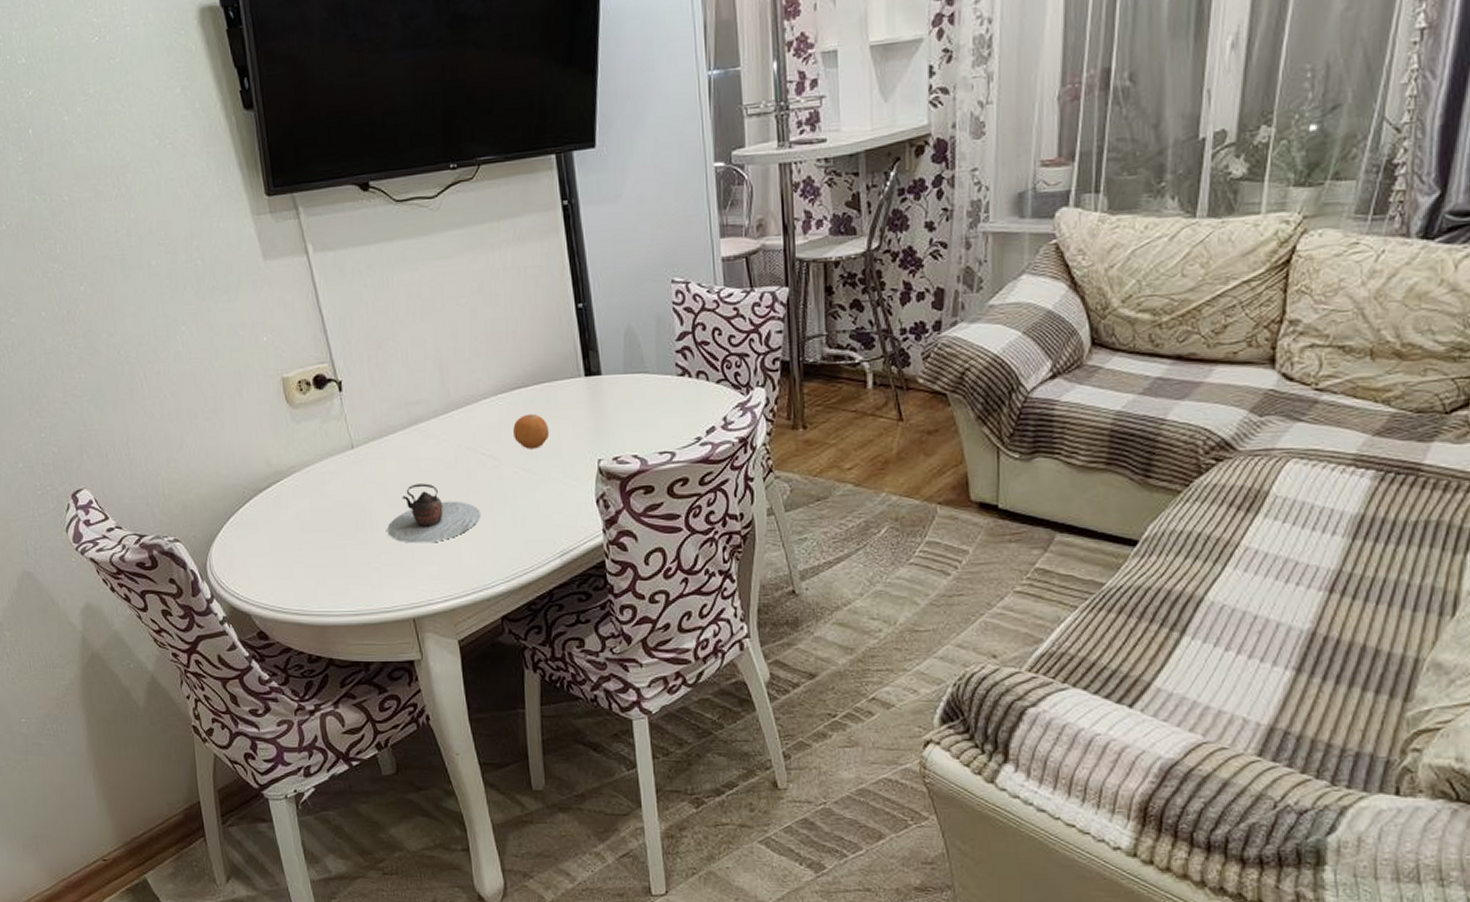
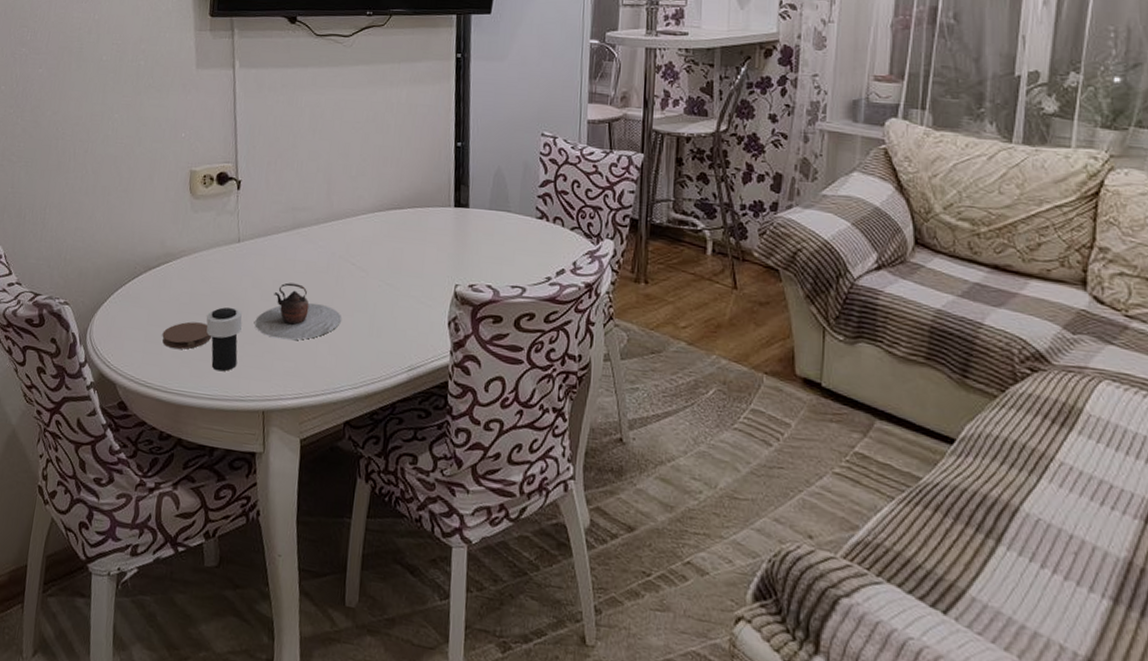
coaster: none [289,539,344,571] -> present [162,321,212,350]
cup: none [333,519,376,586] -> present [206,307,243,372]
fruit: present [513,413,550,449] -> none [383,233,416,267]

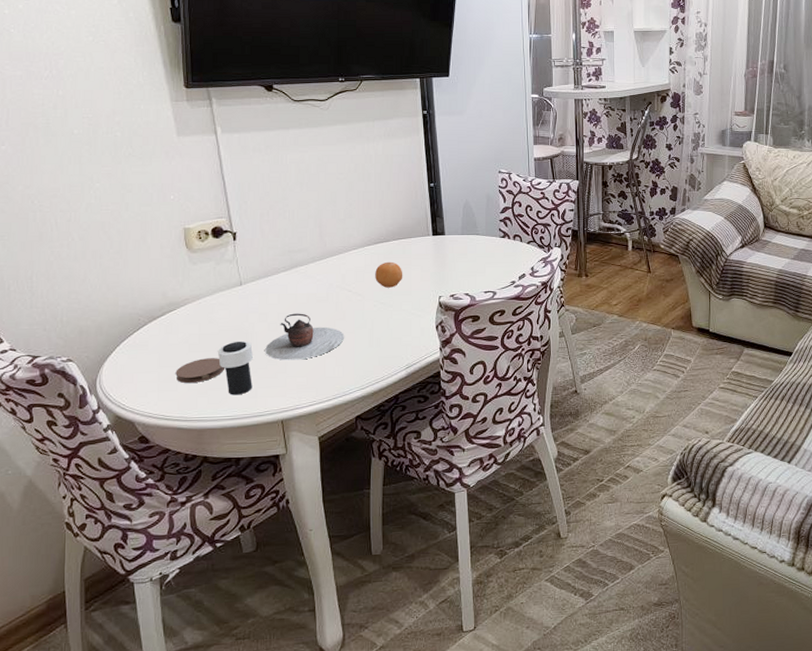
fruit: none [383,233,416,267] -> present [375,261,403,288]

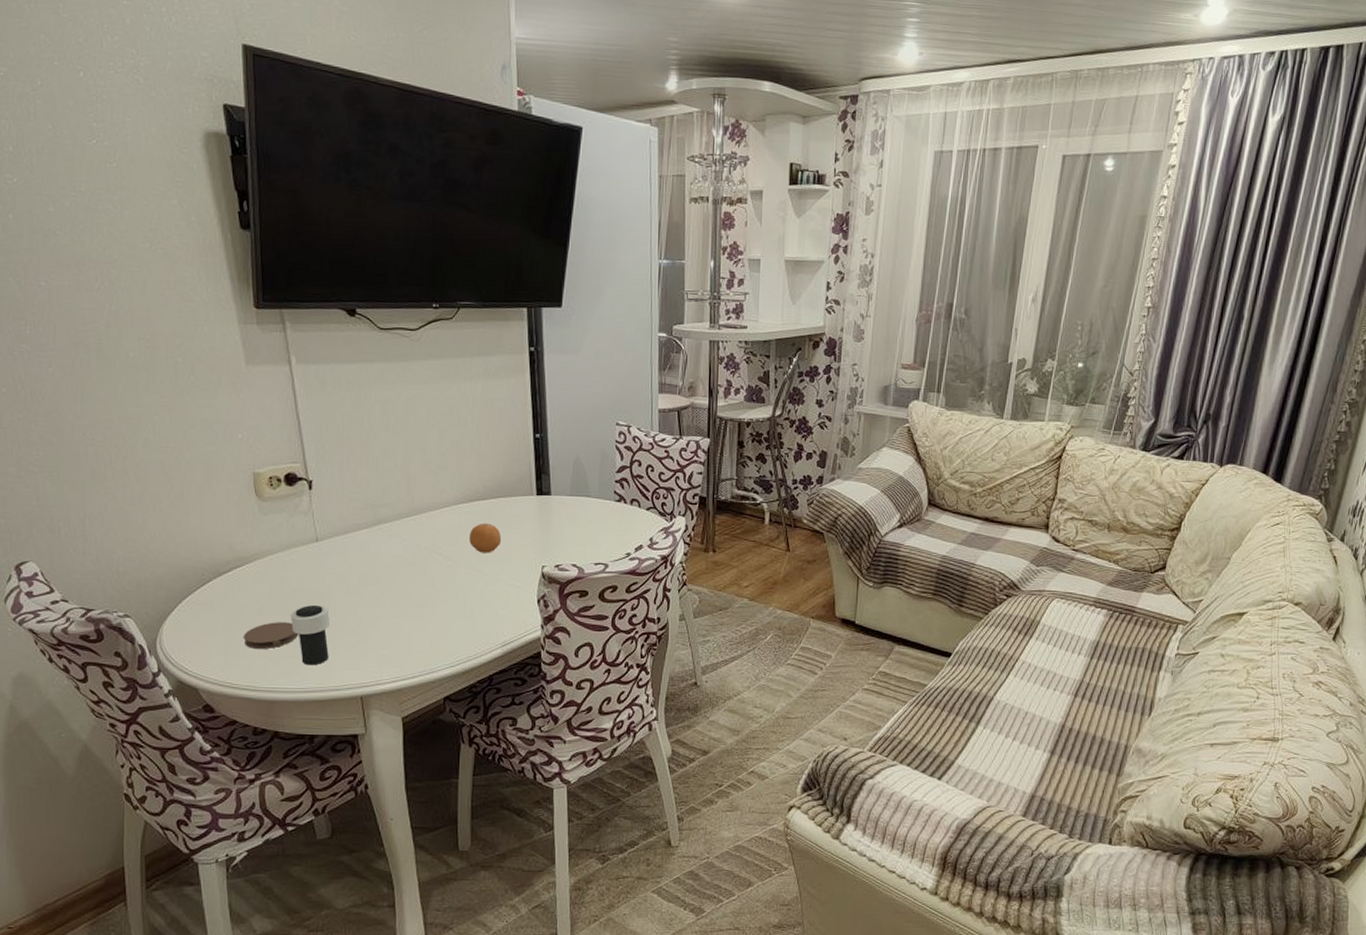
teapot: present [265,313,344,361] -> none [343,576,433,630]

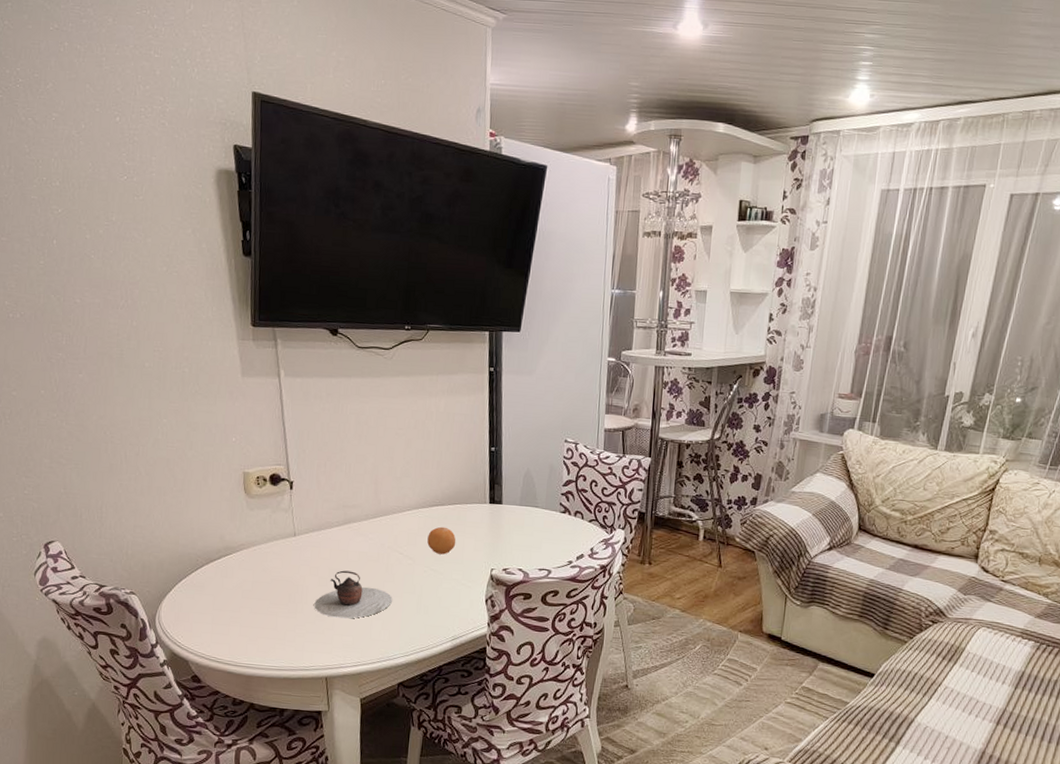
coaster: present [243,622,299,650] -> none [228,606,275,630]
cup: present [290,605,331,666] -> none [268,593,303,647]
teapot: none [343,576,433,630] -> present [314,570,392,619]

